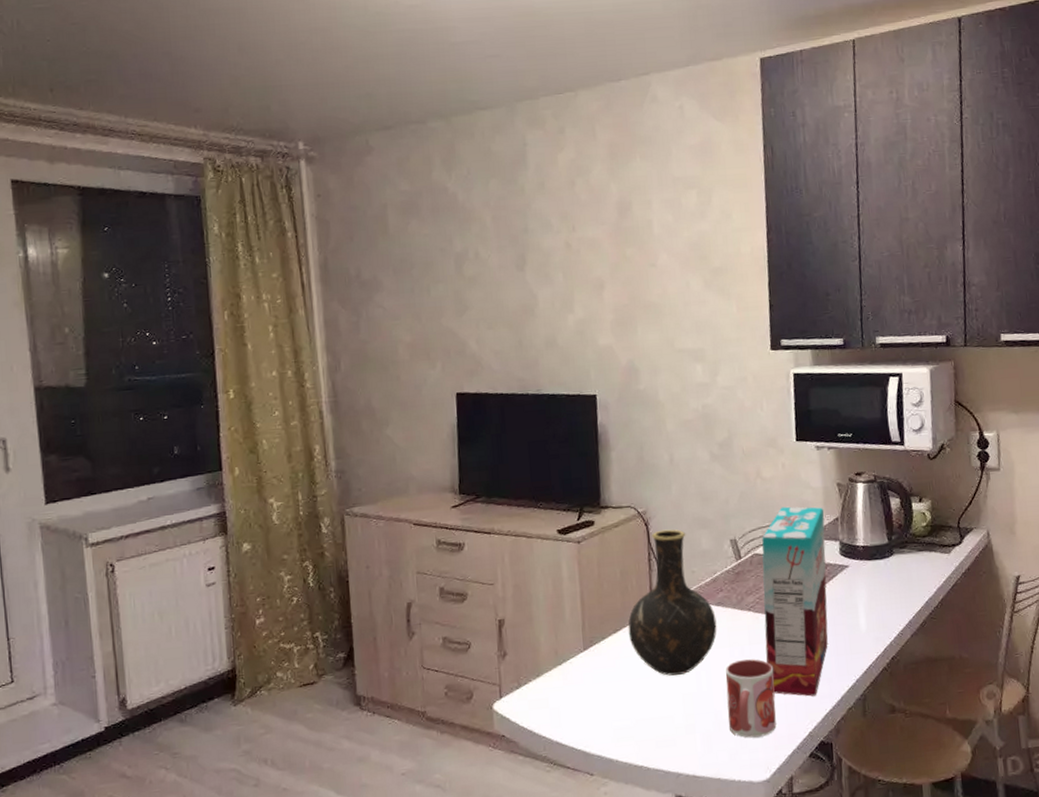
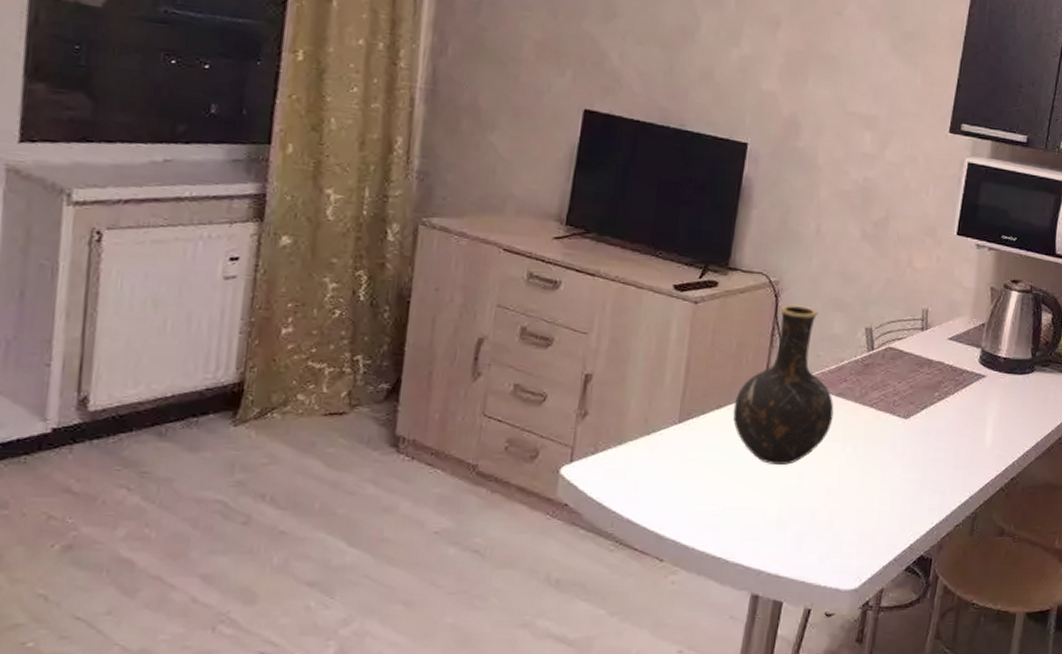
mug: present [725,659,777,738] -> none [824,458,886,543]
cereal box: present [761,506,828,697] -> none [878,302,972,507]

